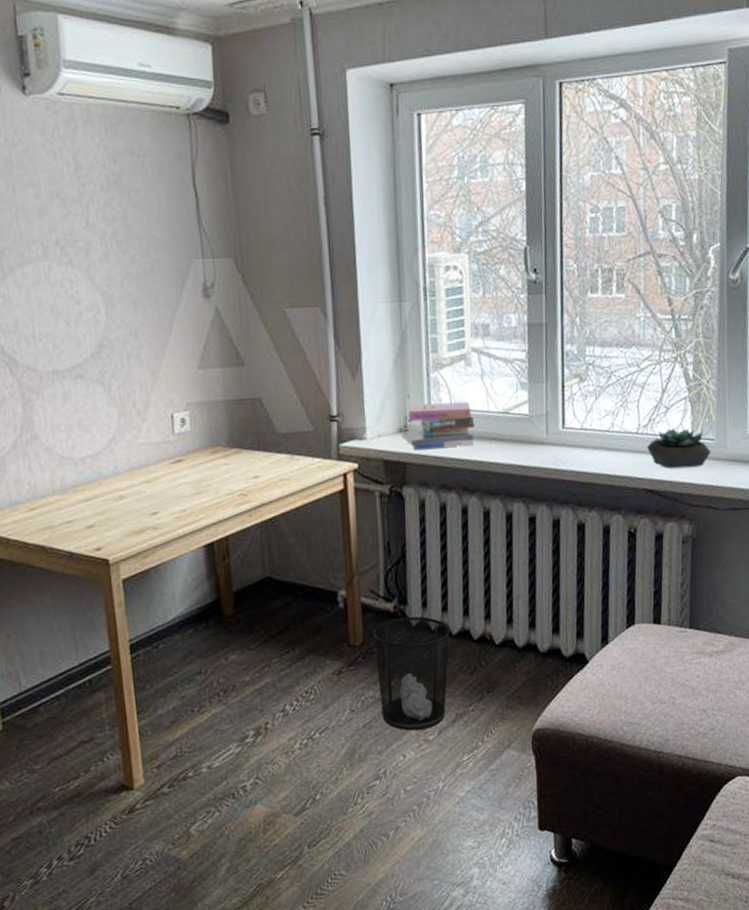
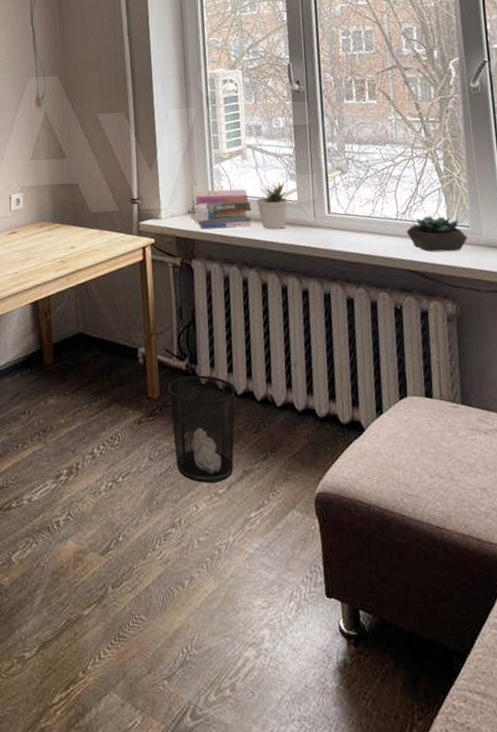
potted plant: none [480,392,518,450] -> present [256,182,288,231]

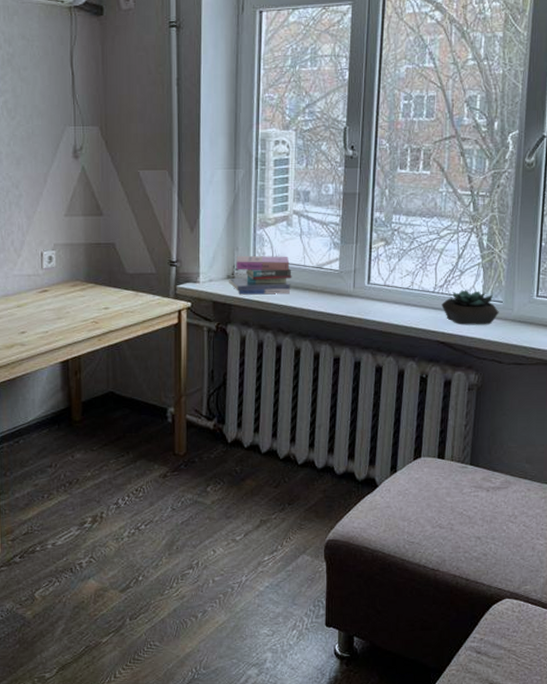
waste bin: present [168,375,236,483] -> none [195,434,261,531]
potted plant: present [256,182,288,231] -> none [297,251,330,299]

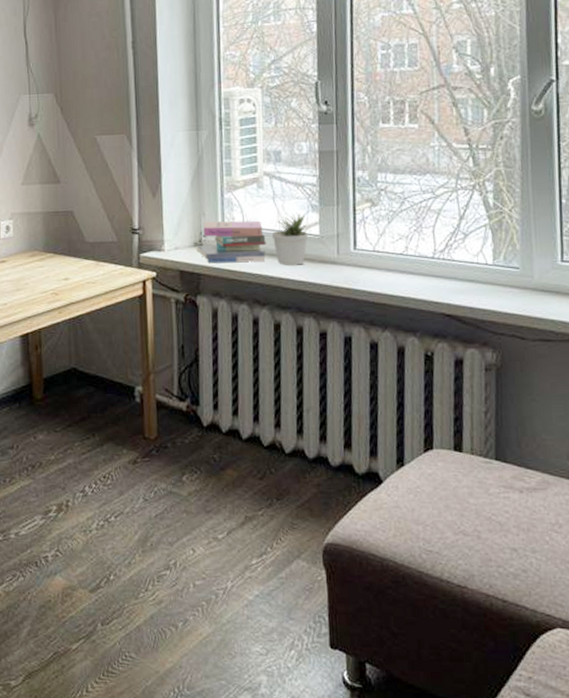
potted plant: none [297,251,330,299] -> present [271,214,309,267]
succulent plant: present [442,290,499,325] -> none [444,254,516,296]

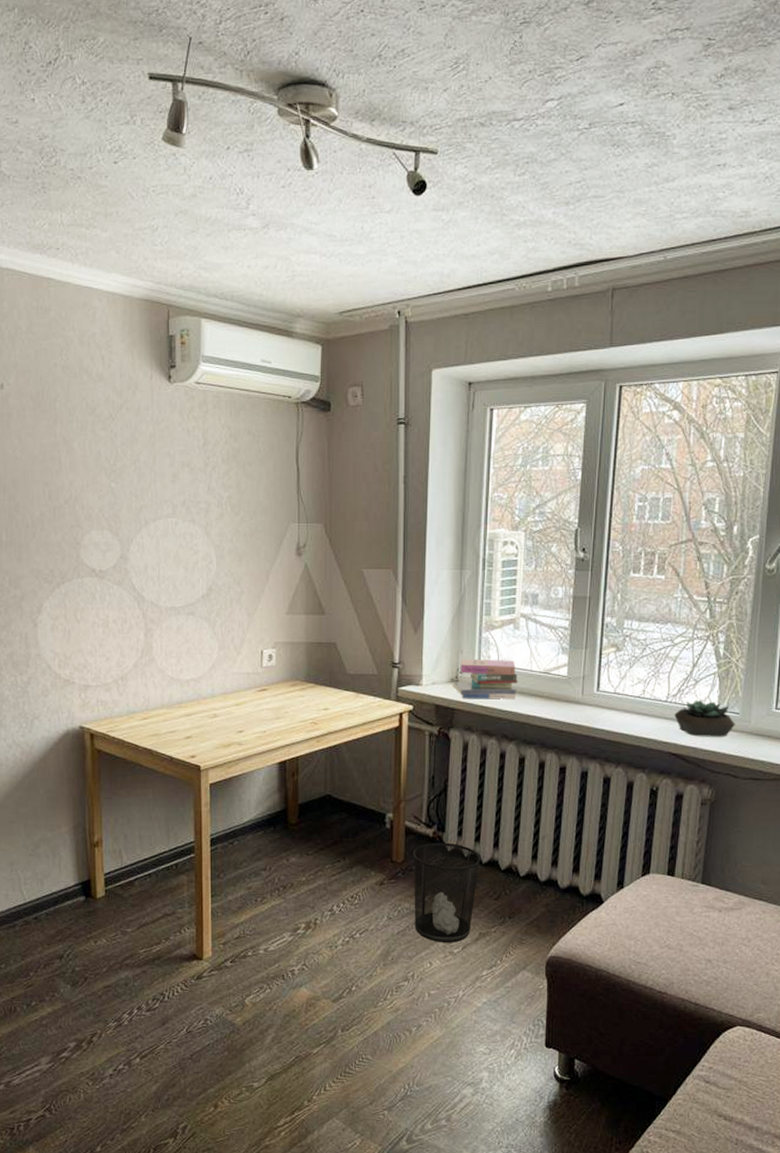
waste bin: none [167,417,241,527] -> present [413,842,481,943]
potted plant: present [271,214,309,267] -> none [523,655,557,705]
succulent plant: none [444,254,516,296] -> present [674,700,735,737]

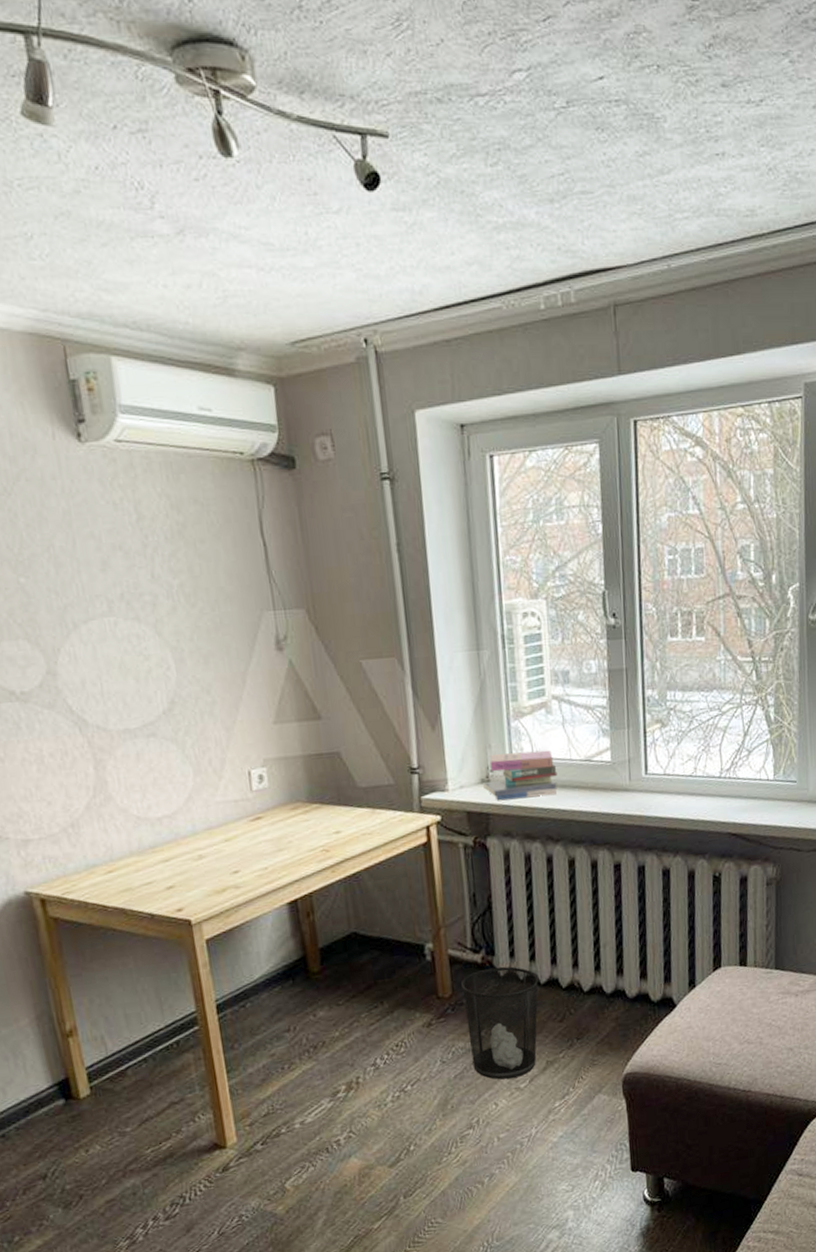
succulent plant: present [674,700,735,737] -> none [730,771,794,813]

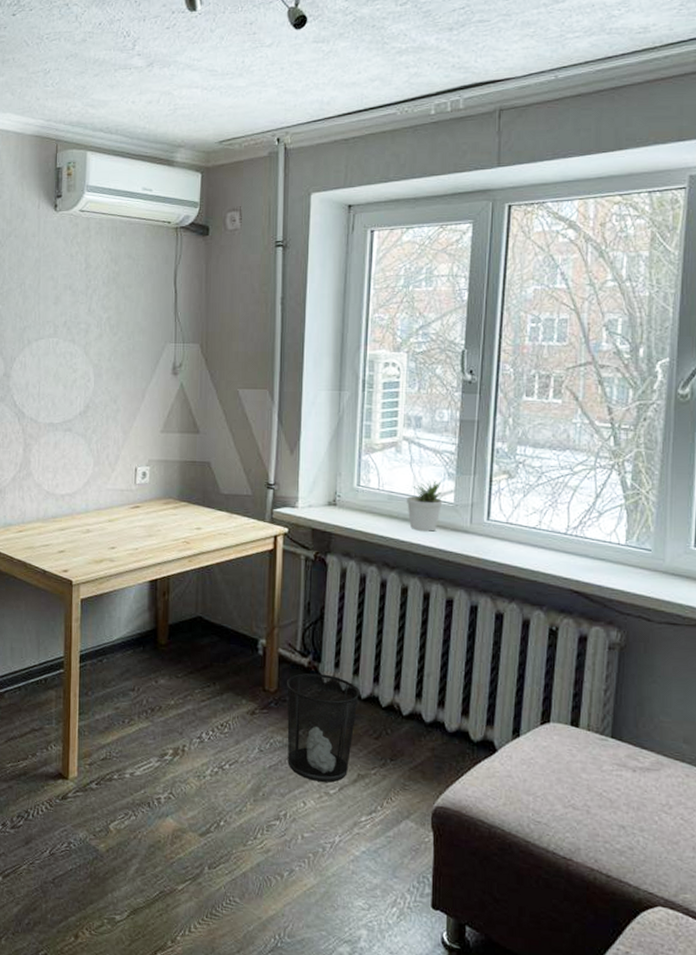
books: present [483,749,558,801] -> none [330,481,400,526]
potted plant: none [562,739,600,798] -> present [406,481,443,533]

